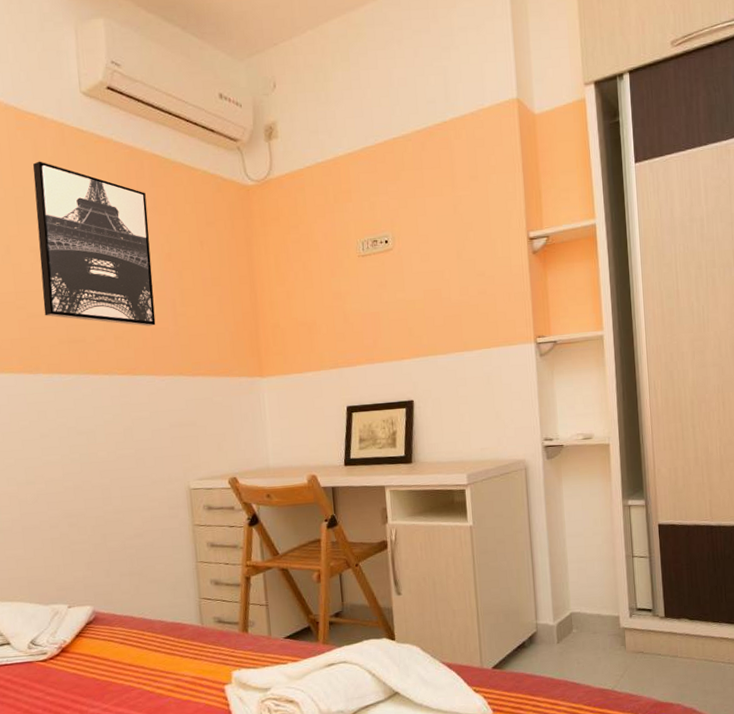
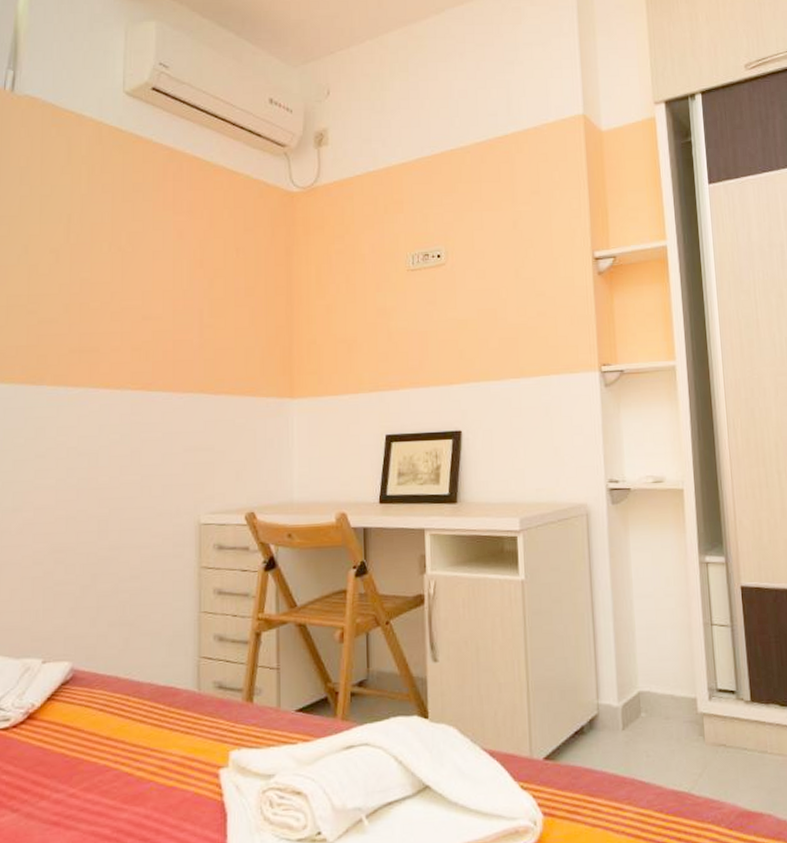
wall art: present [32,161,156,327] -> none [57,159,182,337]

